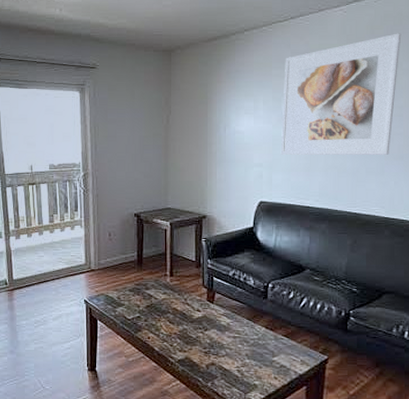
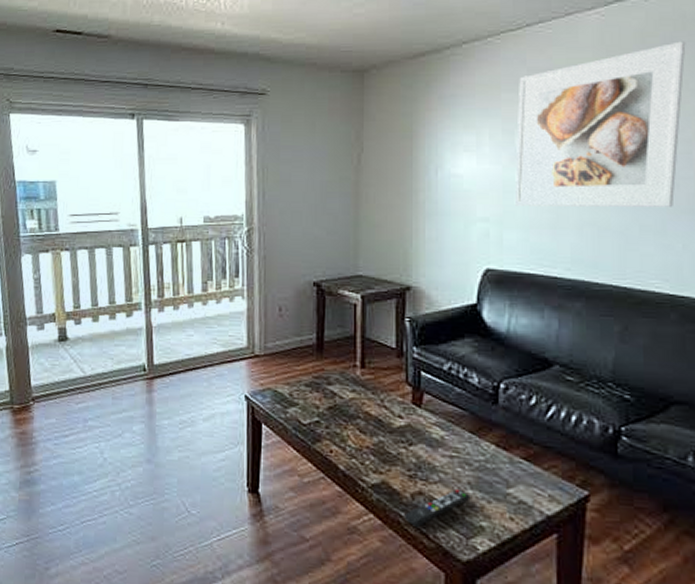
remote control: none [201,359,248,389] -> present [404,488,471,528]

